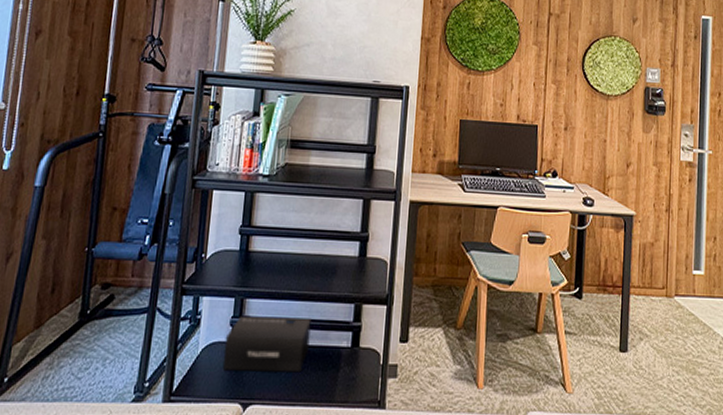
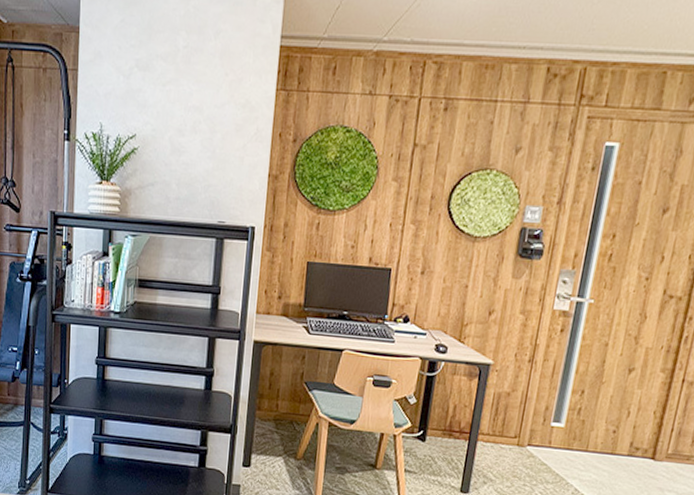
box: present [222,316,311,373] -> none [88,434,162,484]

